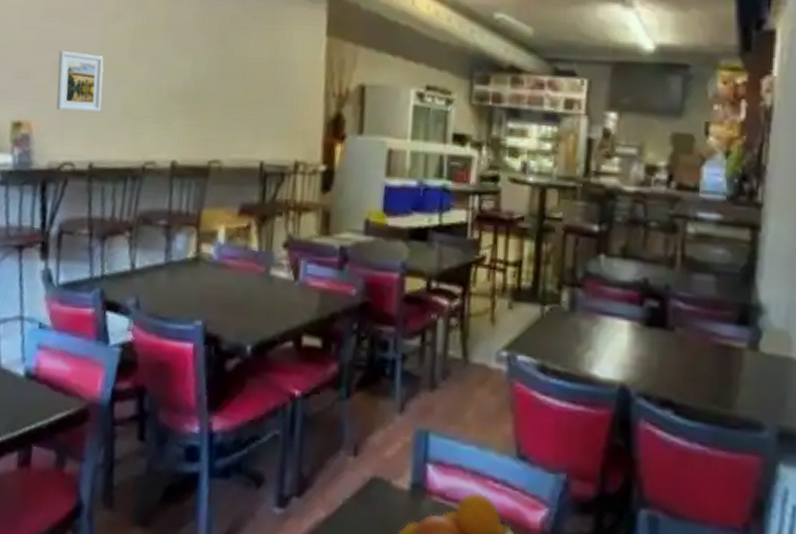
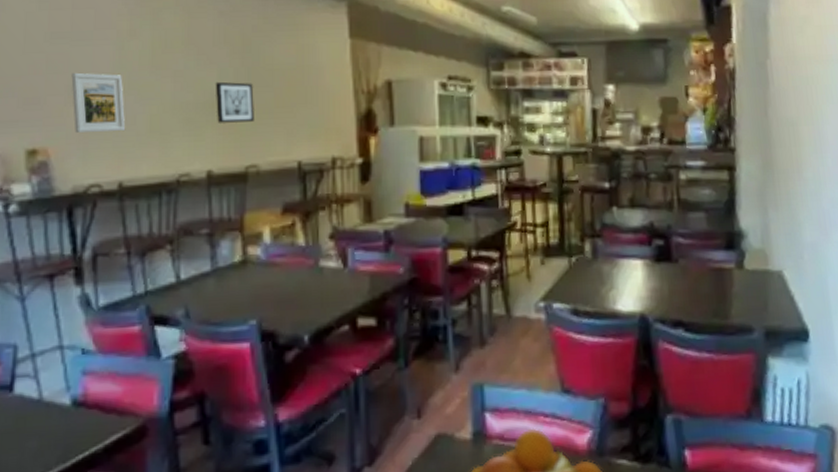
wall art: none [186,71,225,115] -> present [215,81,254,123]

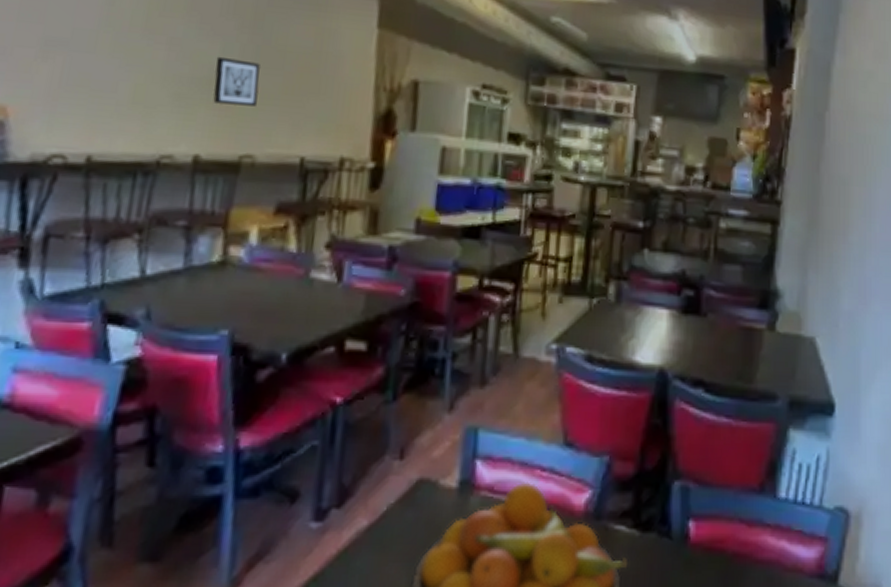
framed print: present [71,72,126,133] -> none [42,24,108,97]

